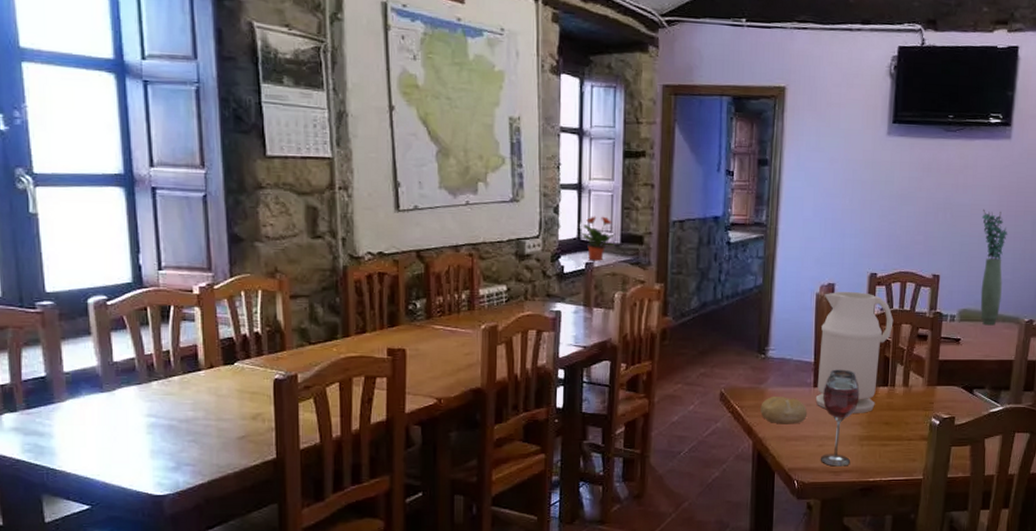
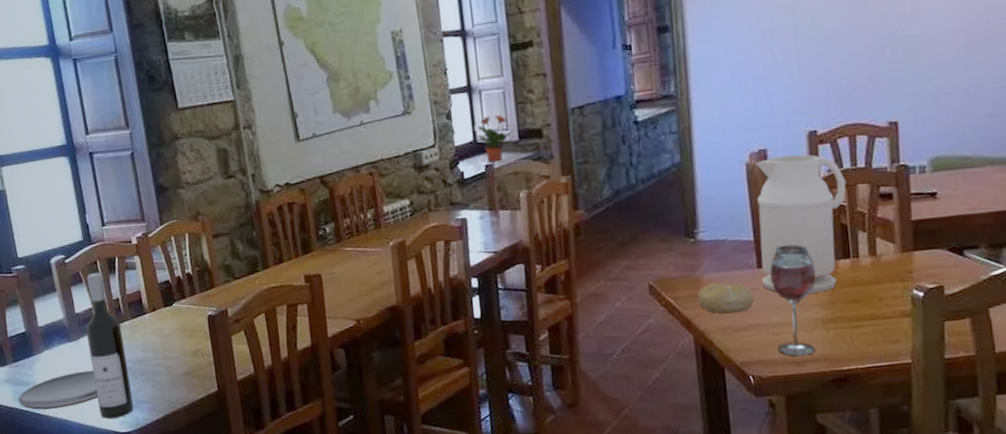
plate: none [28,425,131,464] -> present [18,370,98,410]
bottle: none [124,319,175,479] -> present [85,272,134,419]
vase: present [980,209,1008,326] -> none [943,35,986,173]

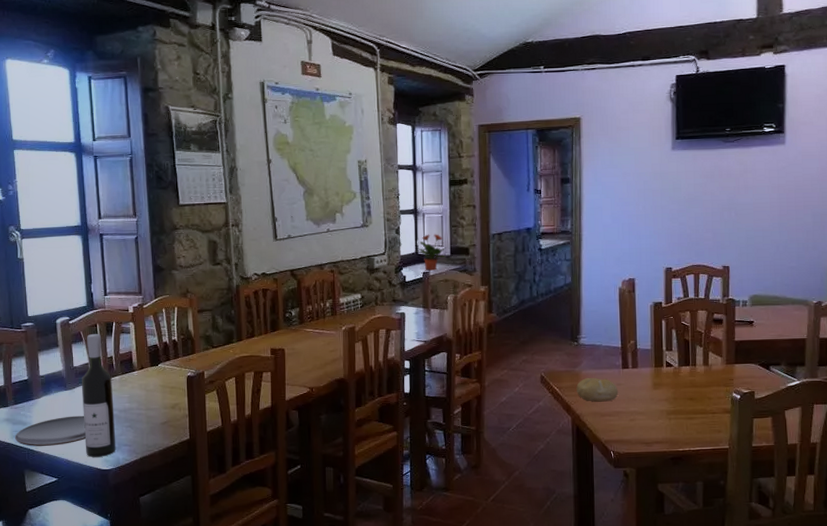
water jug: present [755,154,847,294] -> none [624,284,690,391]
wineglass: present [770,244,816,357] -> none [631,352,664,438]

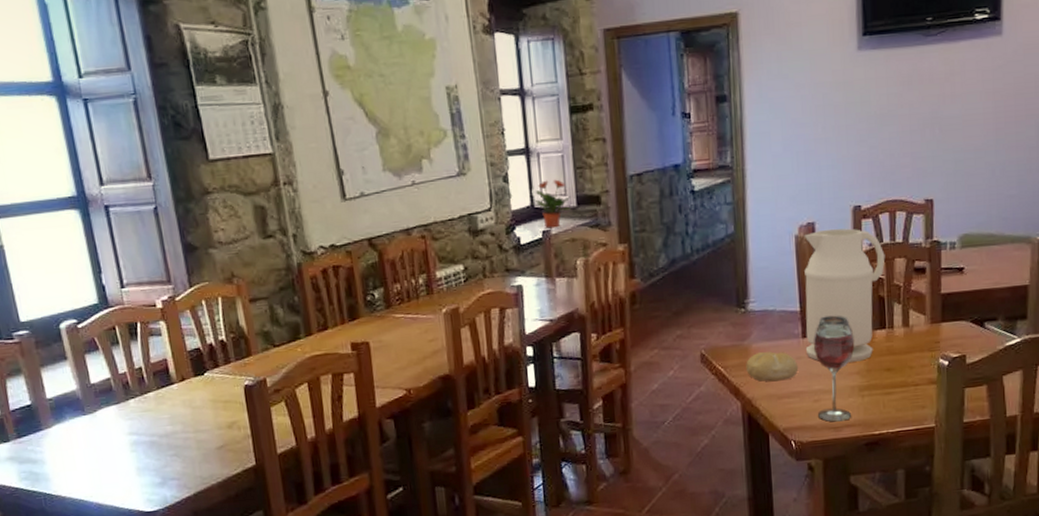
plate: present [15,415,86,446] -> none [24,445,119,490]
bottle: present [81,333,116,457] -> none [103,338,161,498]
water jug: none [624,284,690,391] -> present [804,228,885,362]
wineglass: none [631,352,664,438] -> present [813,315,855,422]

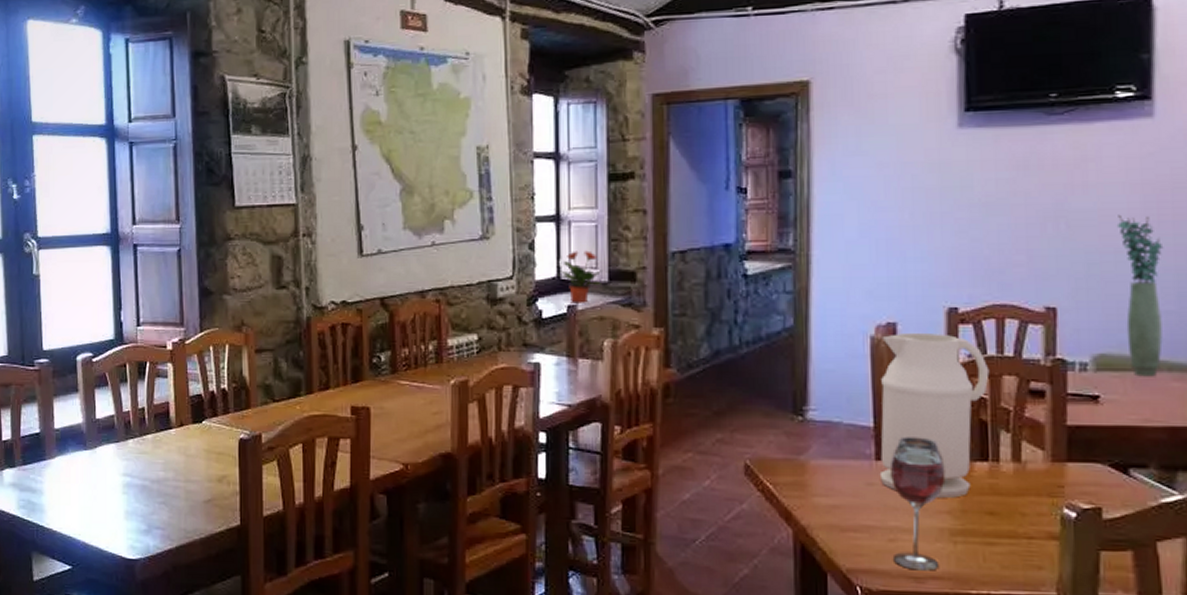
bread roll: present [746,351,799,382] -> none [801,470,870,510]
vase: none [976,118,1009,250] -> present [1116,214,1164,377]

